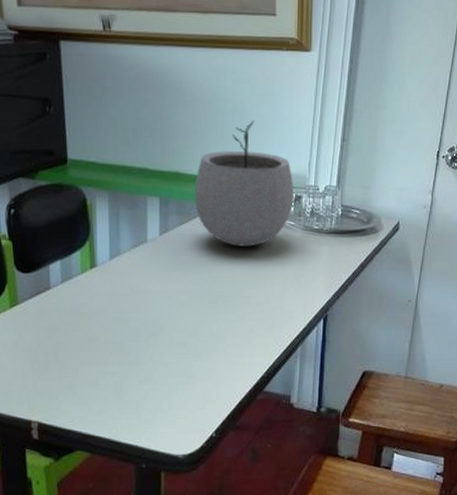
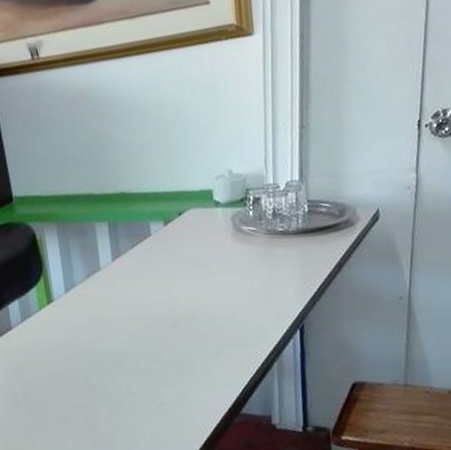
plant pot: present [193,120,294,247] -> none [142,123,252,262]

